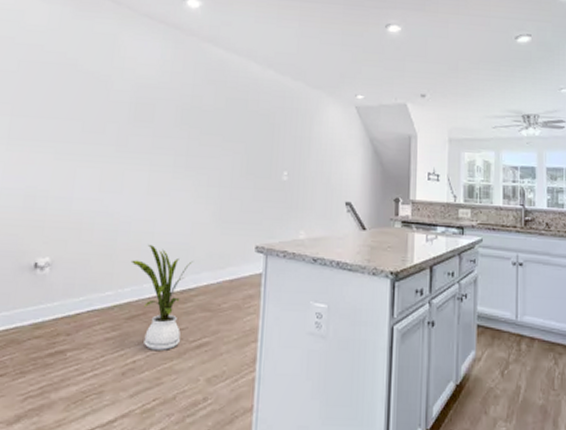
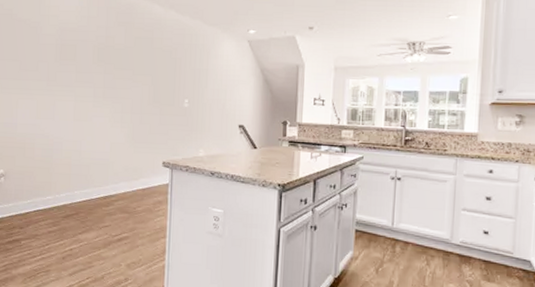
house plant: present [130,245,194,350] -> none [64,161,113,242]

